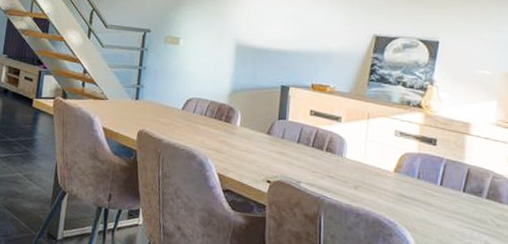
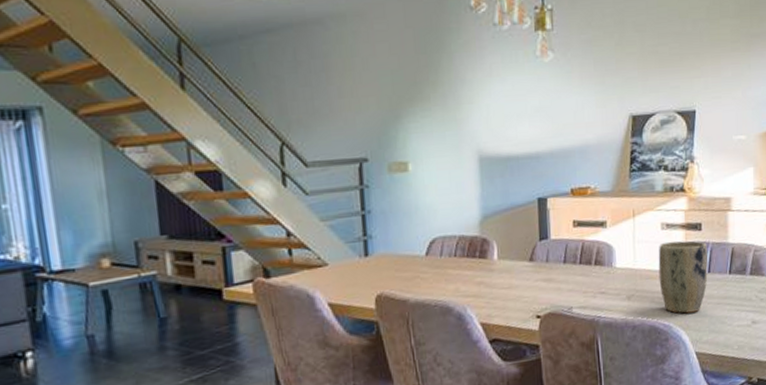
plant pot: none [387,147,441,219] -> present [658,240,708,314]

